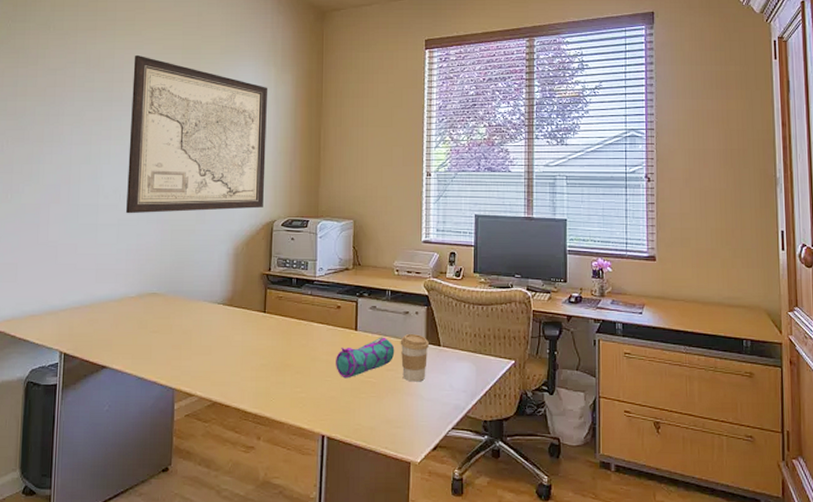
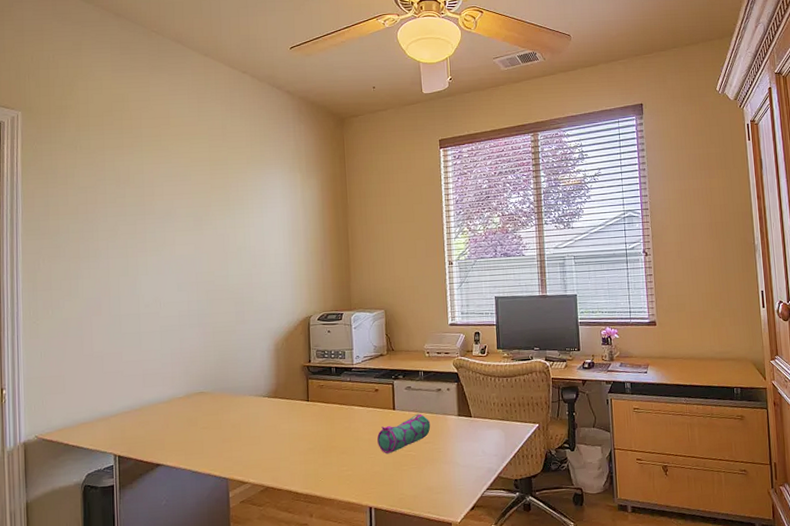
wall art: present [125,54,268,214] -> none [163,168,299,320]
coffee cup: present [400,333,429,382] -> none [435,408,461,452]

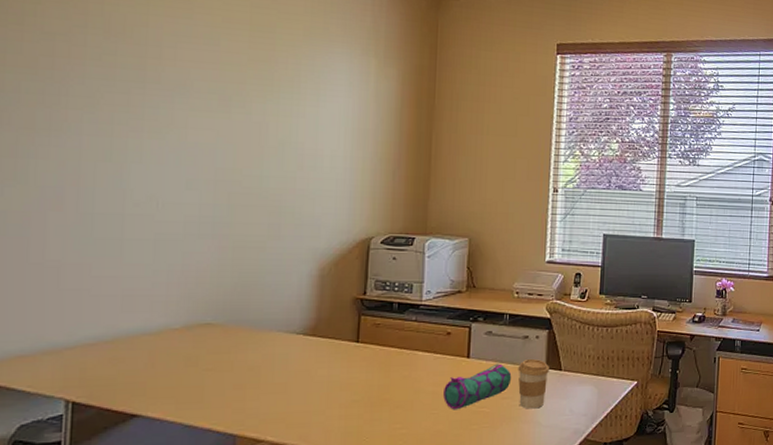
coffee cup: none [435,408,461,452] -> present [518,358,549,409]

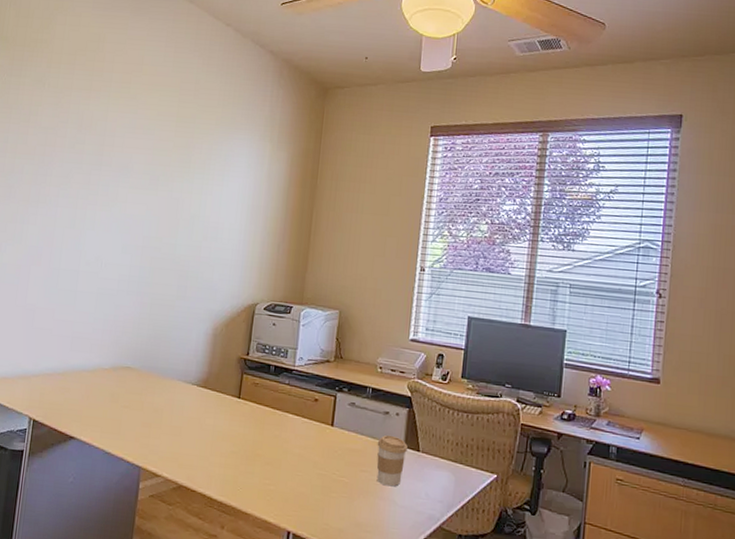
pencil case: present [443,363,512,410] -> none [308,435,371,476]

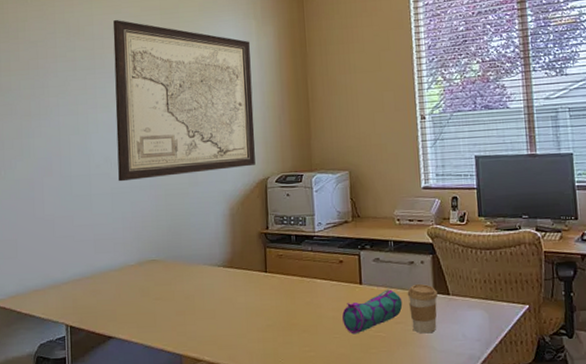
wall art: none [105,119,262,290] -> present [113,19,256,182]
pencil case: none [308,435,371,476] -> present [342,289,403,335]

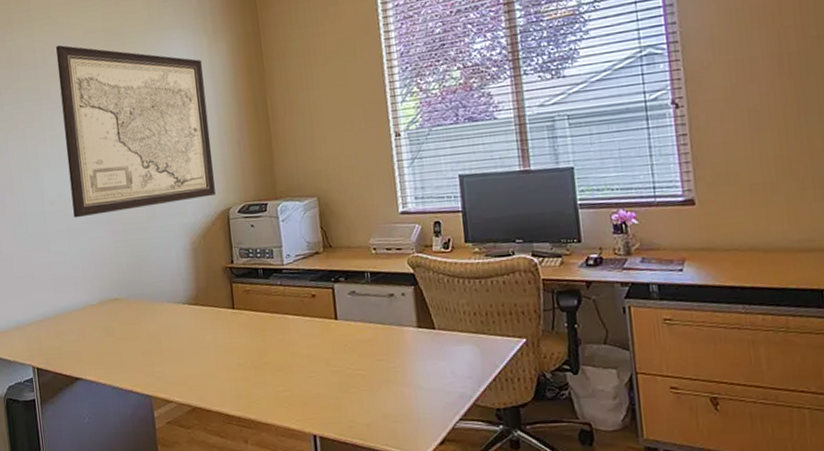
pencil case: present [342,289,403,335] -> none [317,324,384,373]
coffee cup: present [407,283,438,334] -> none [387,317,422,372]

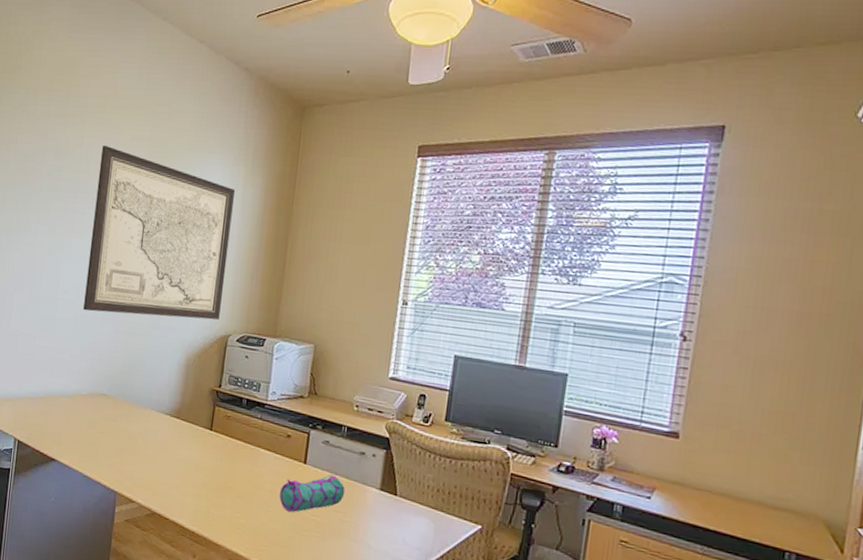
pencil case: none [317,324,384,373] -> present [279,474,346,513]

